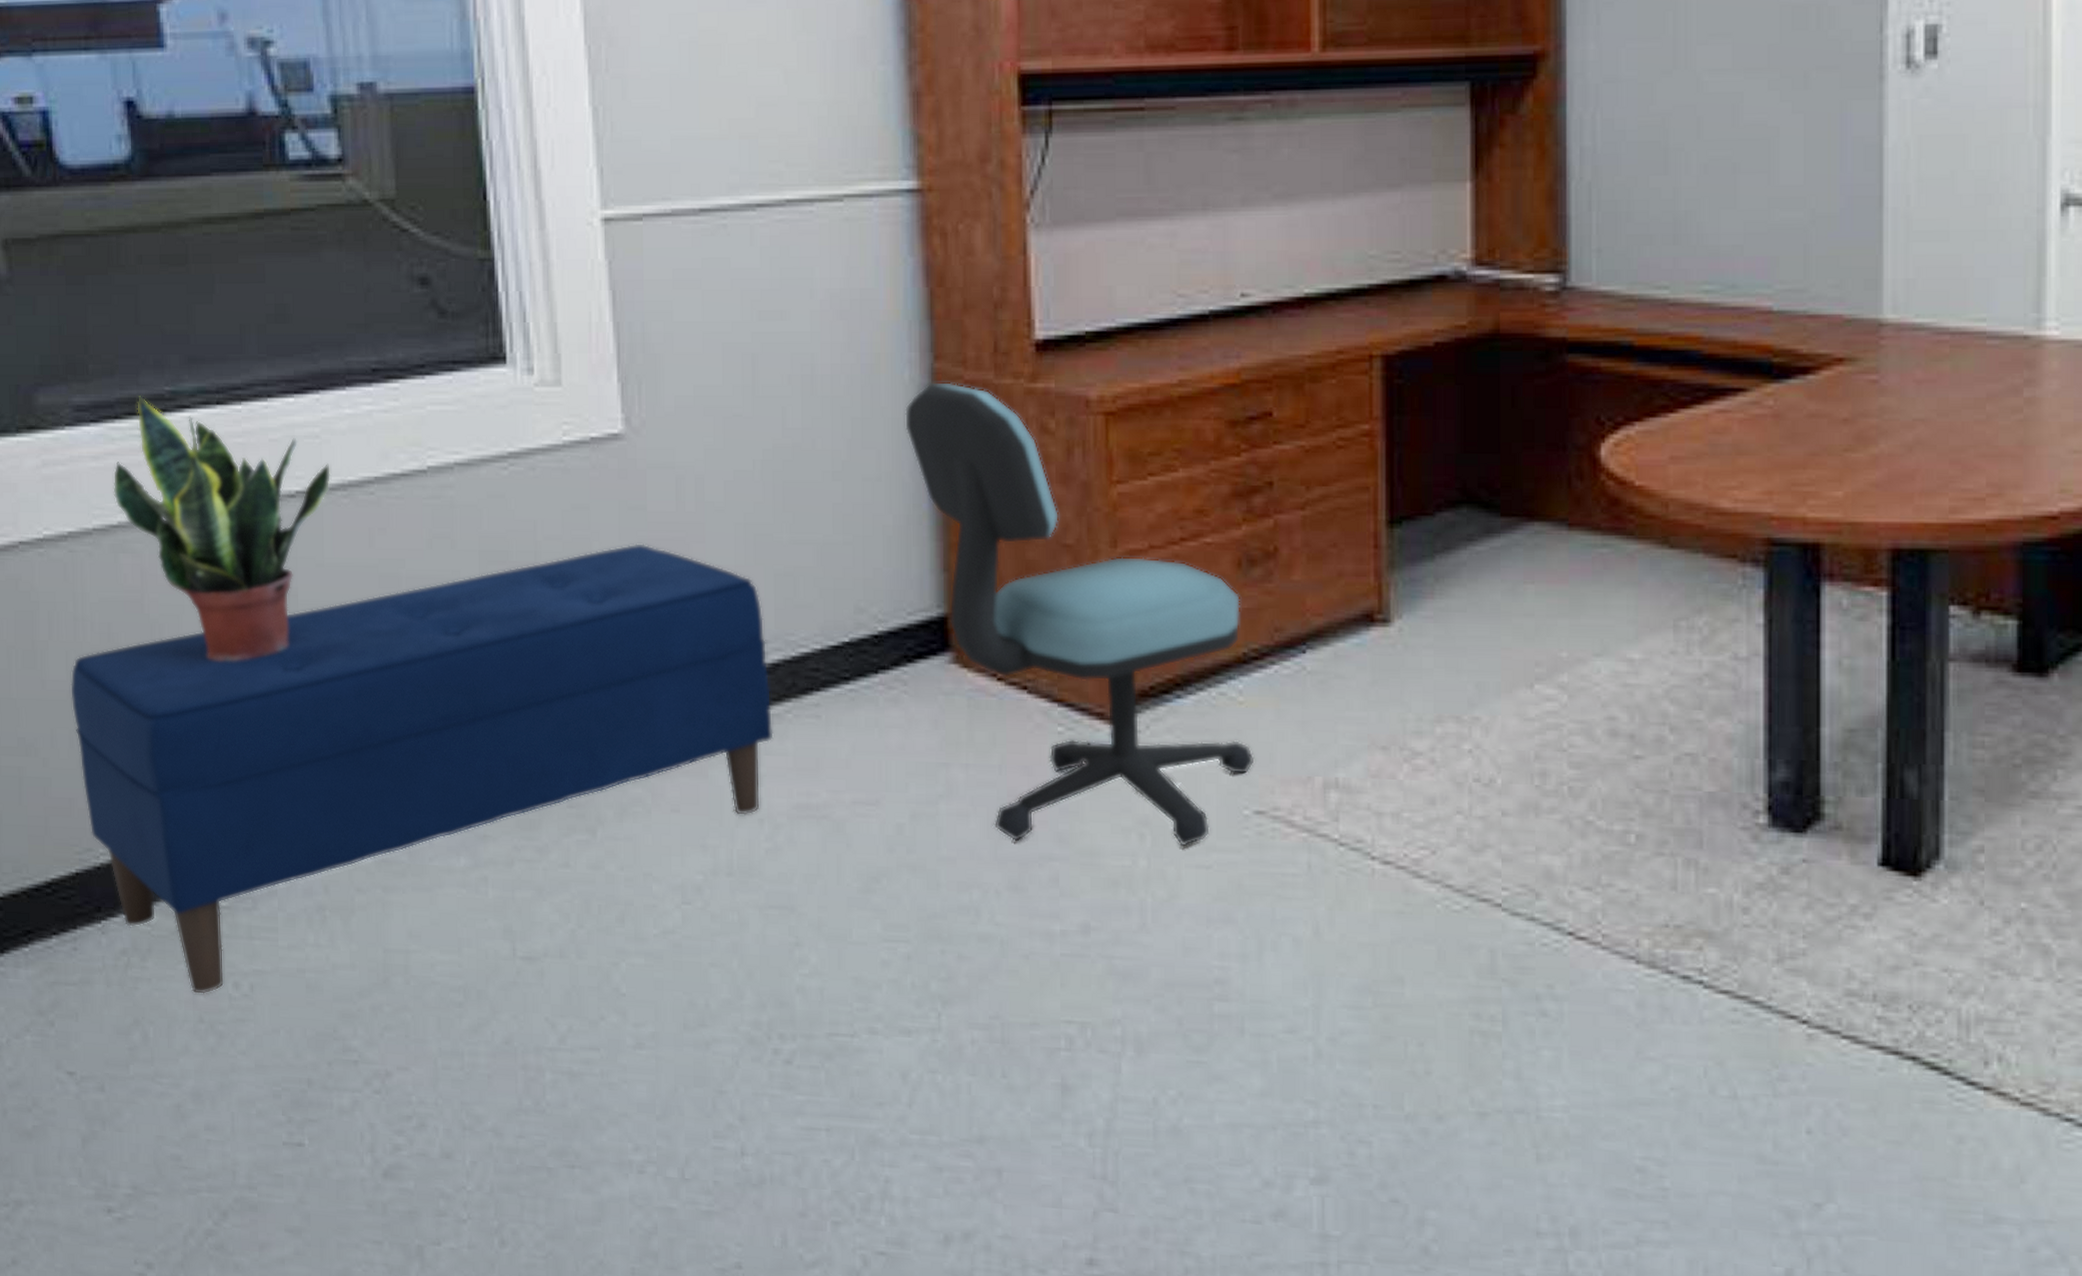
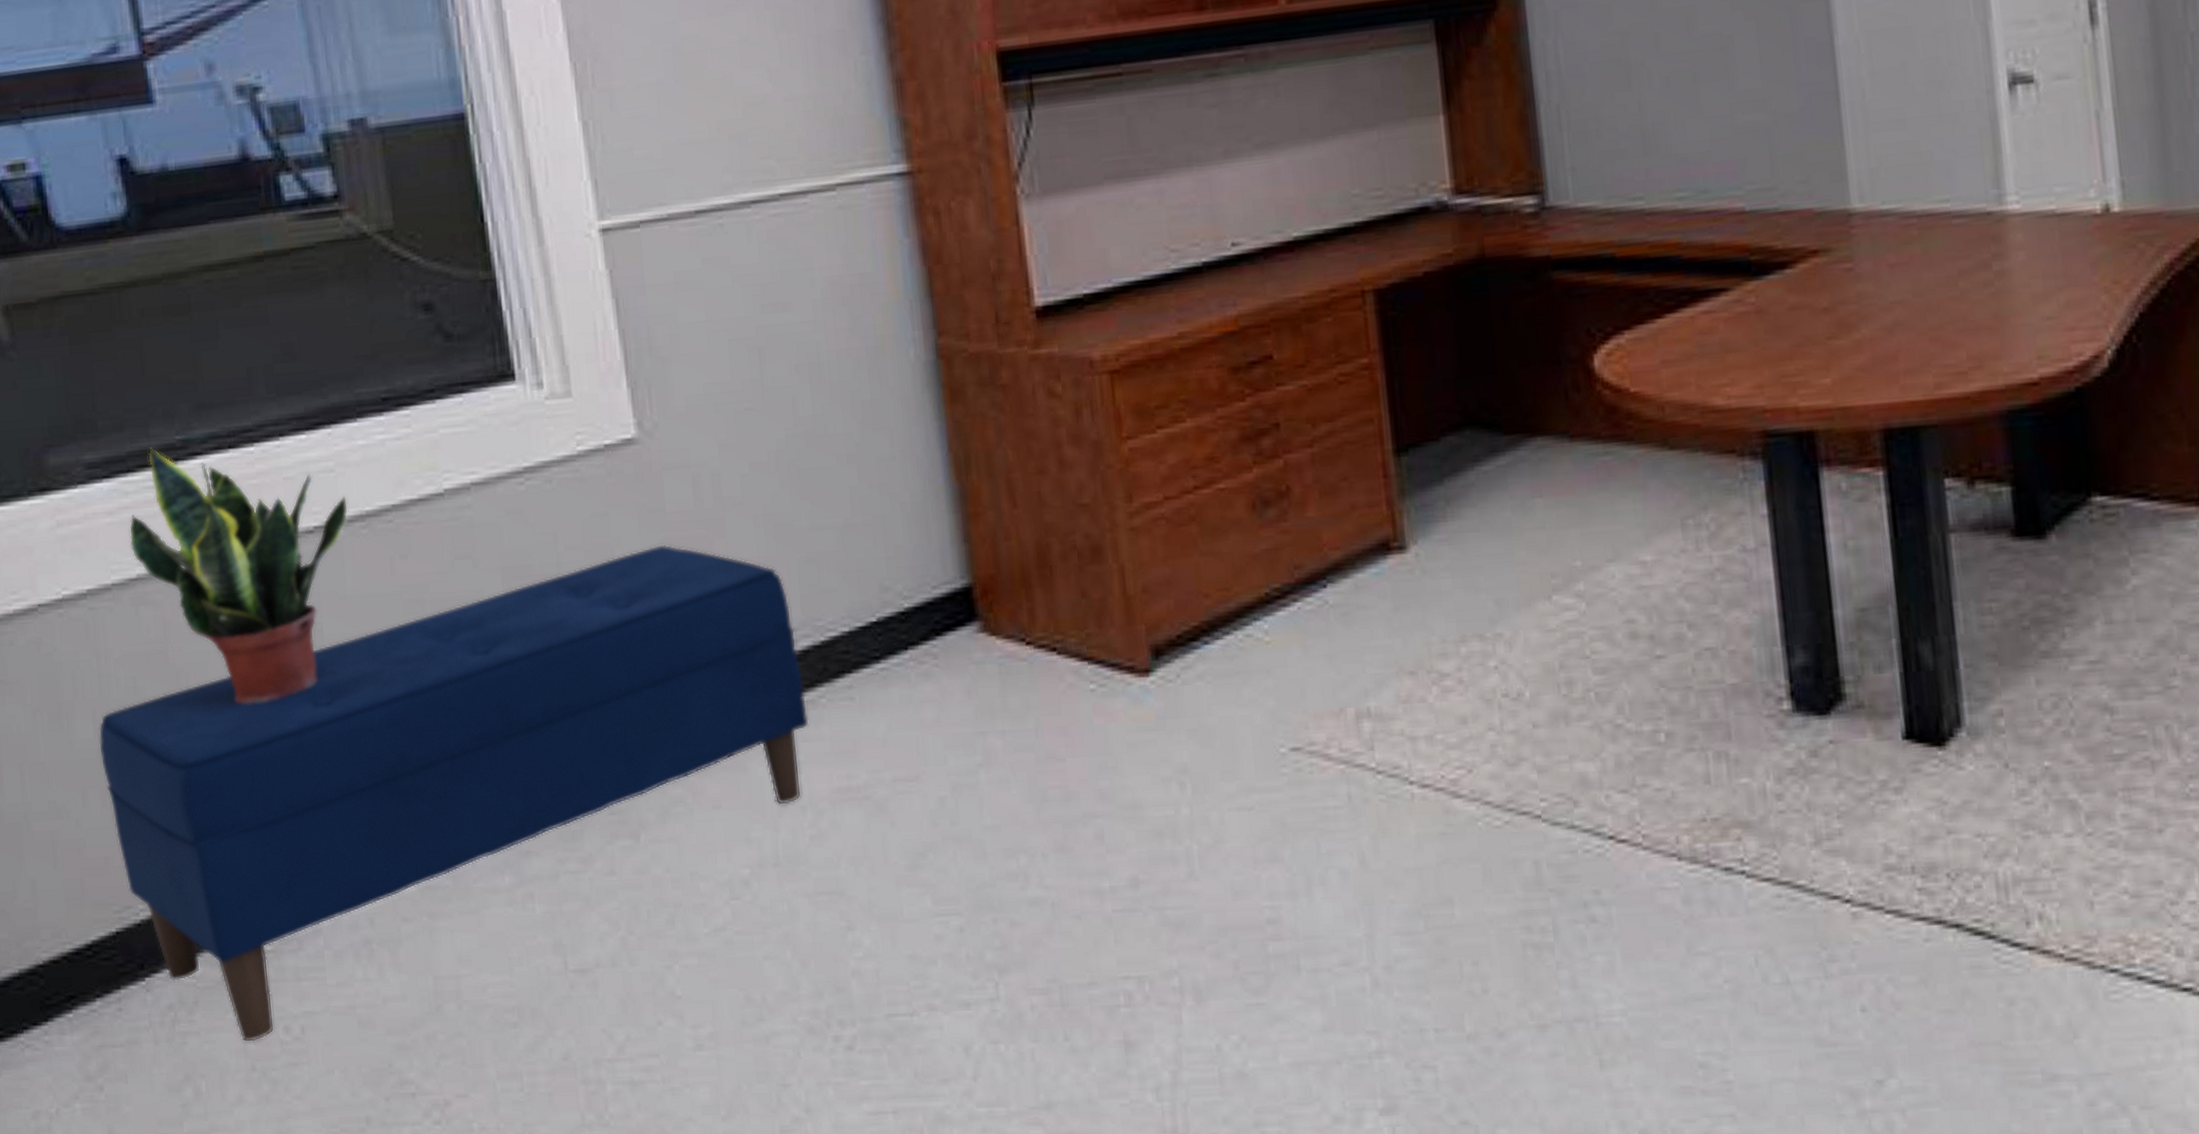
office chair: present [904,381,1255,847] -> none [913,355,1286,802]

